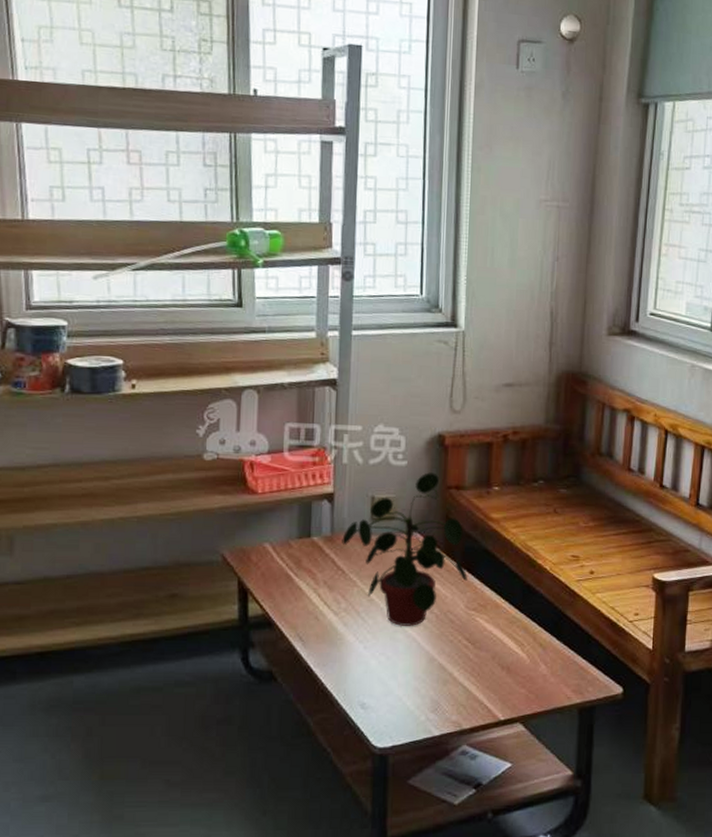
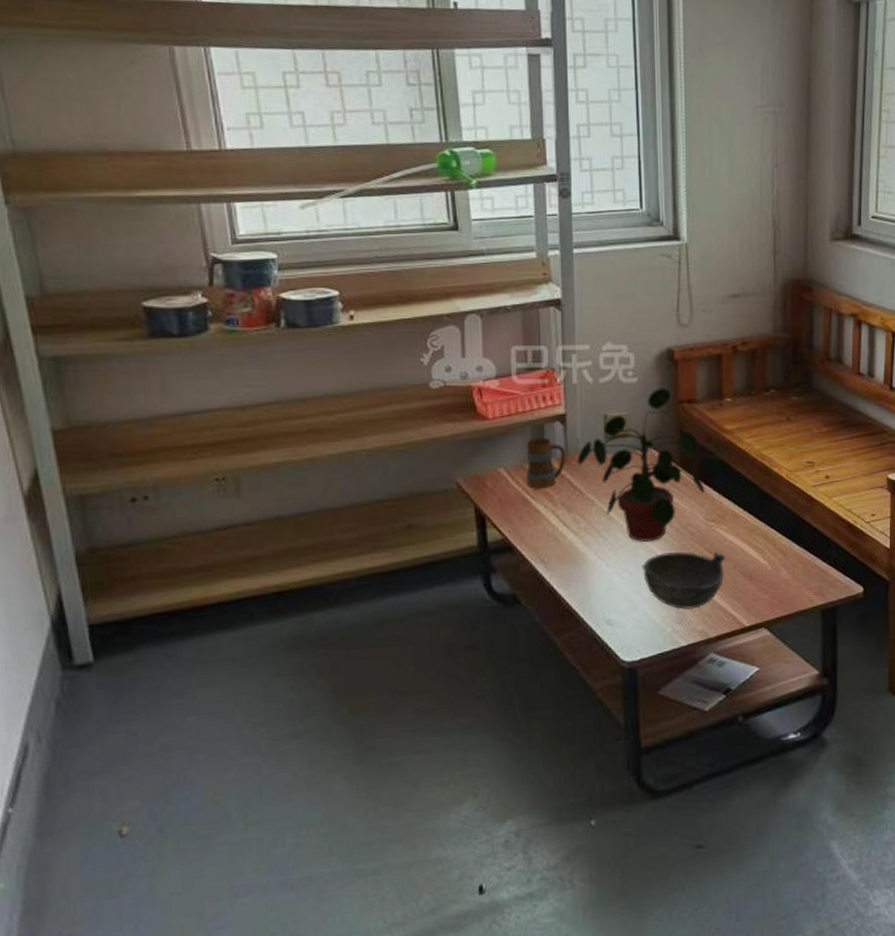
mug: none [291,515,332,566] -> present [526,437,566,489]
bowl: none [399,639,484,698] -> present [642,551,726,610]

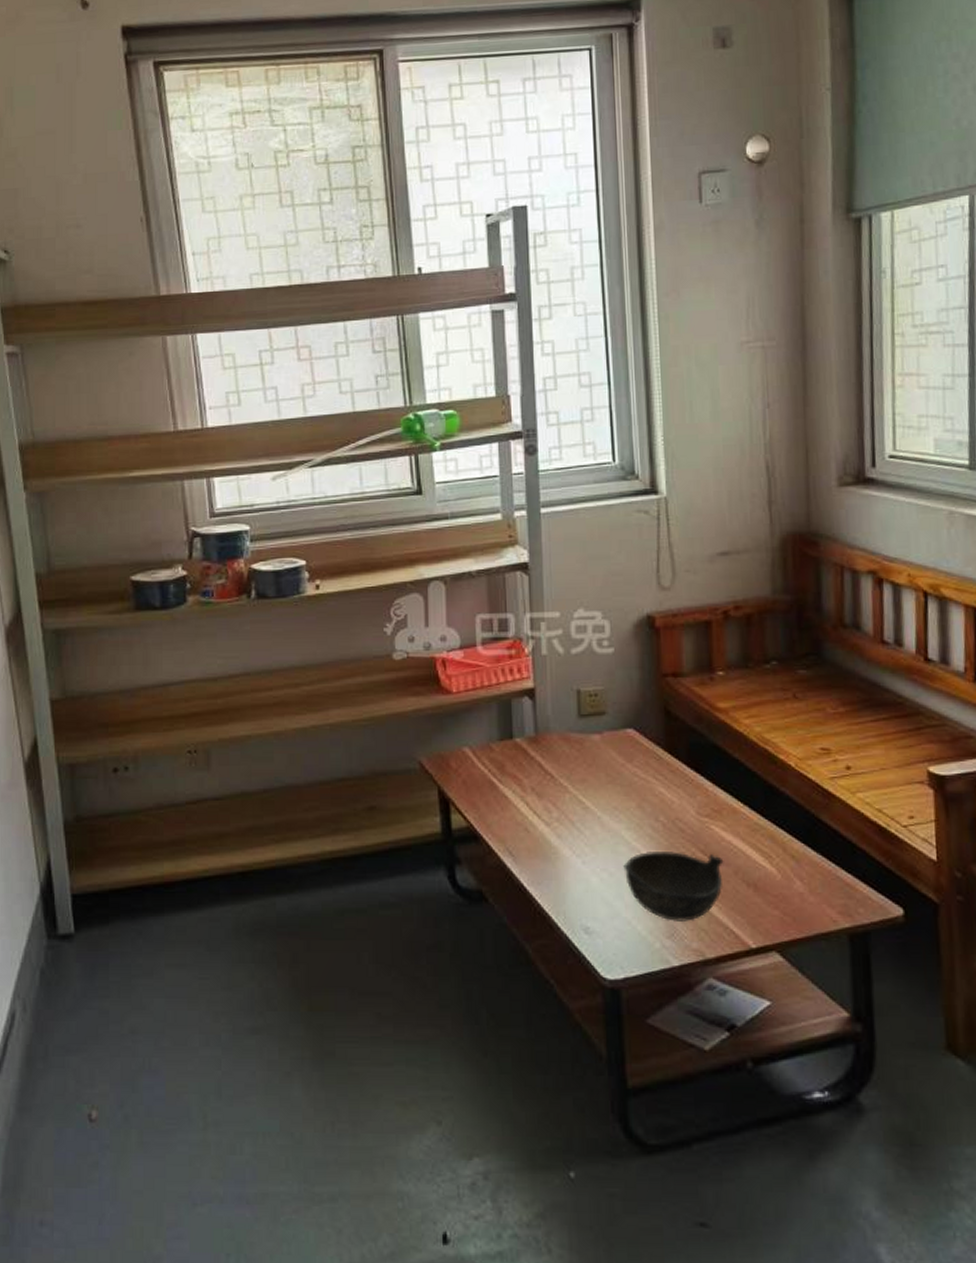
mug: present [526,437,566,489] -> none [492,714,536,771]
potted plant: present [577,388,705,542] -> none [547,659,696,837]

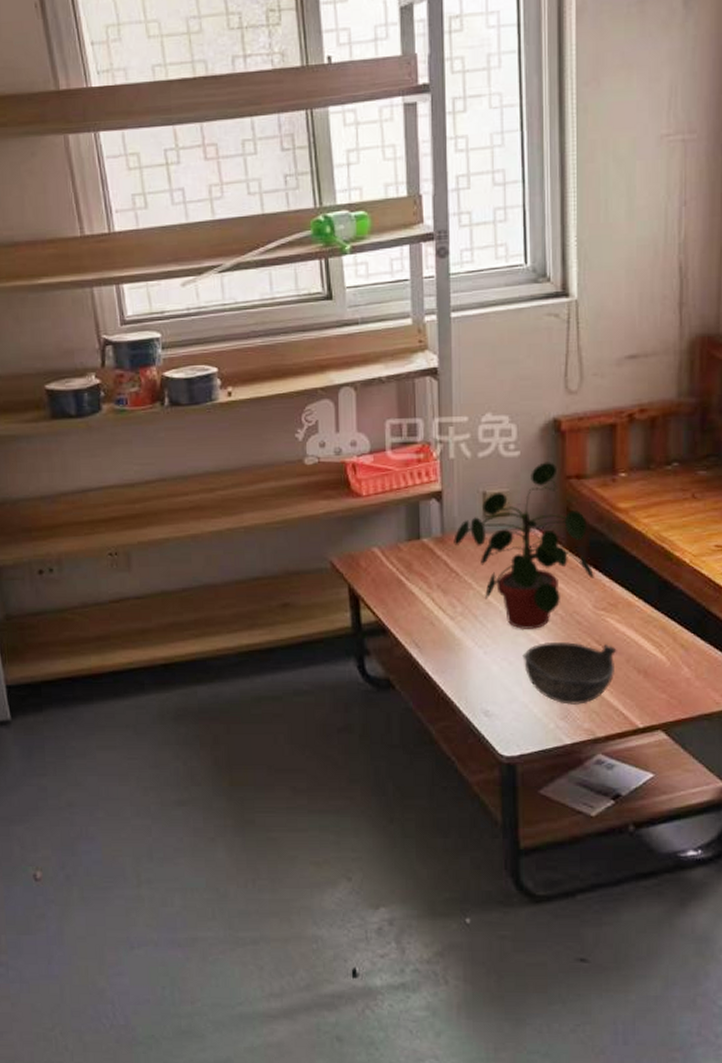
potted plant: none [547,659,696,837] -> present [453,462,594,629]

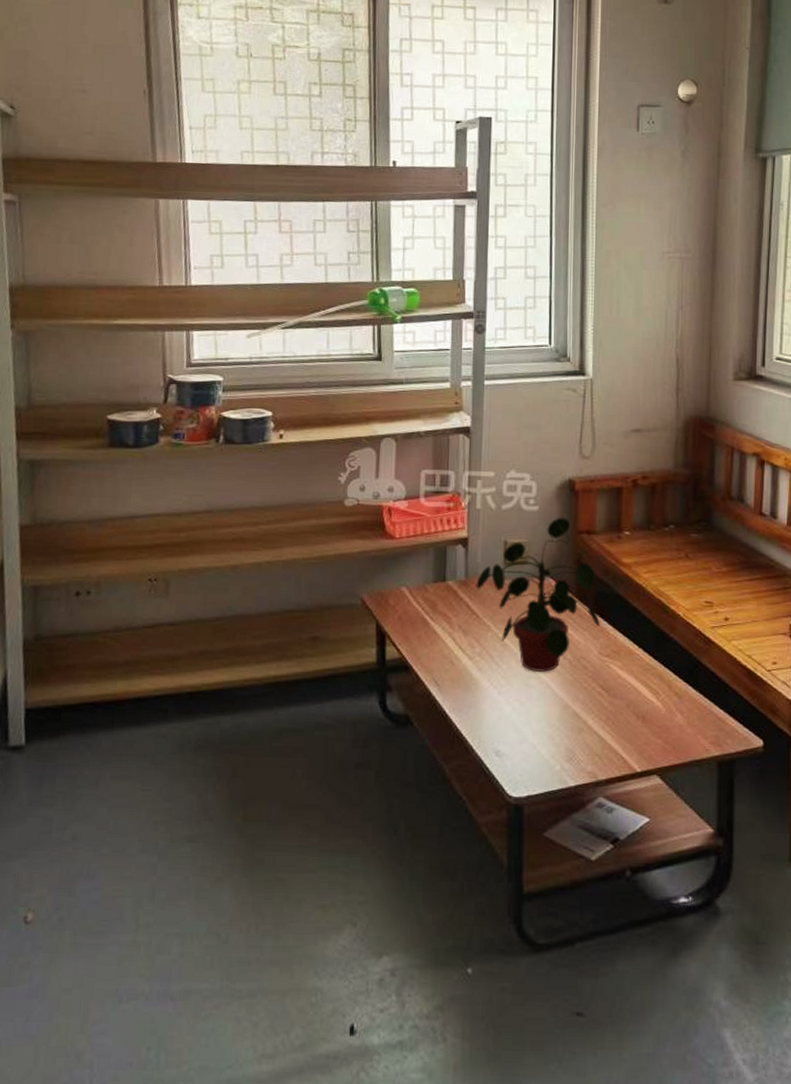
bowl: present [522,642,617,705] -> none [533,685,619,747]

